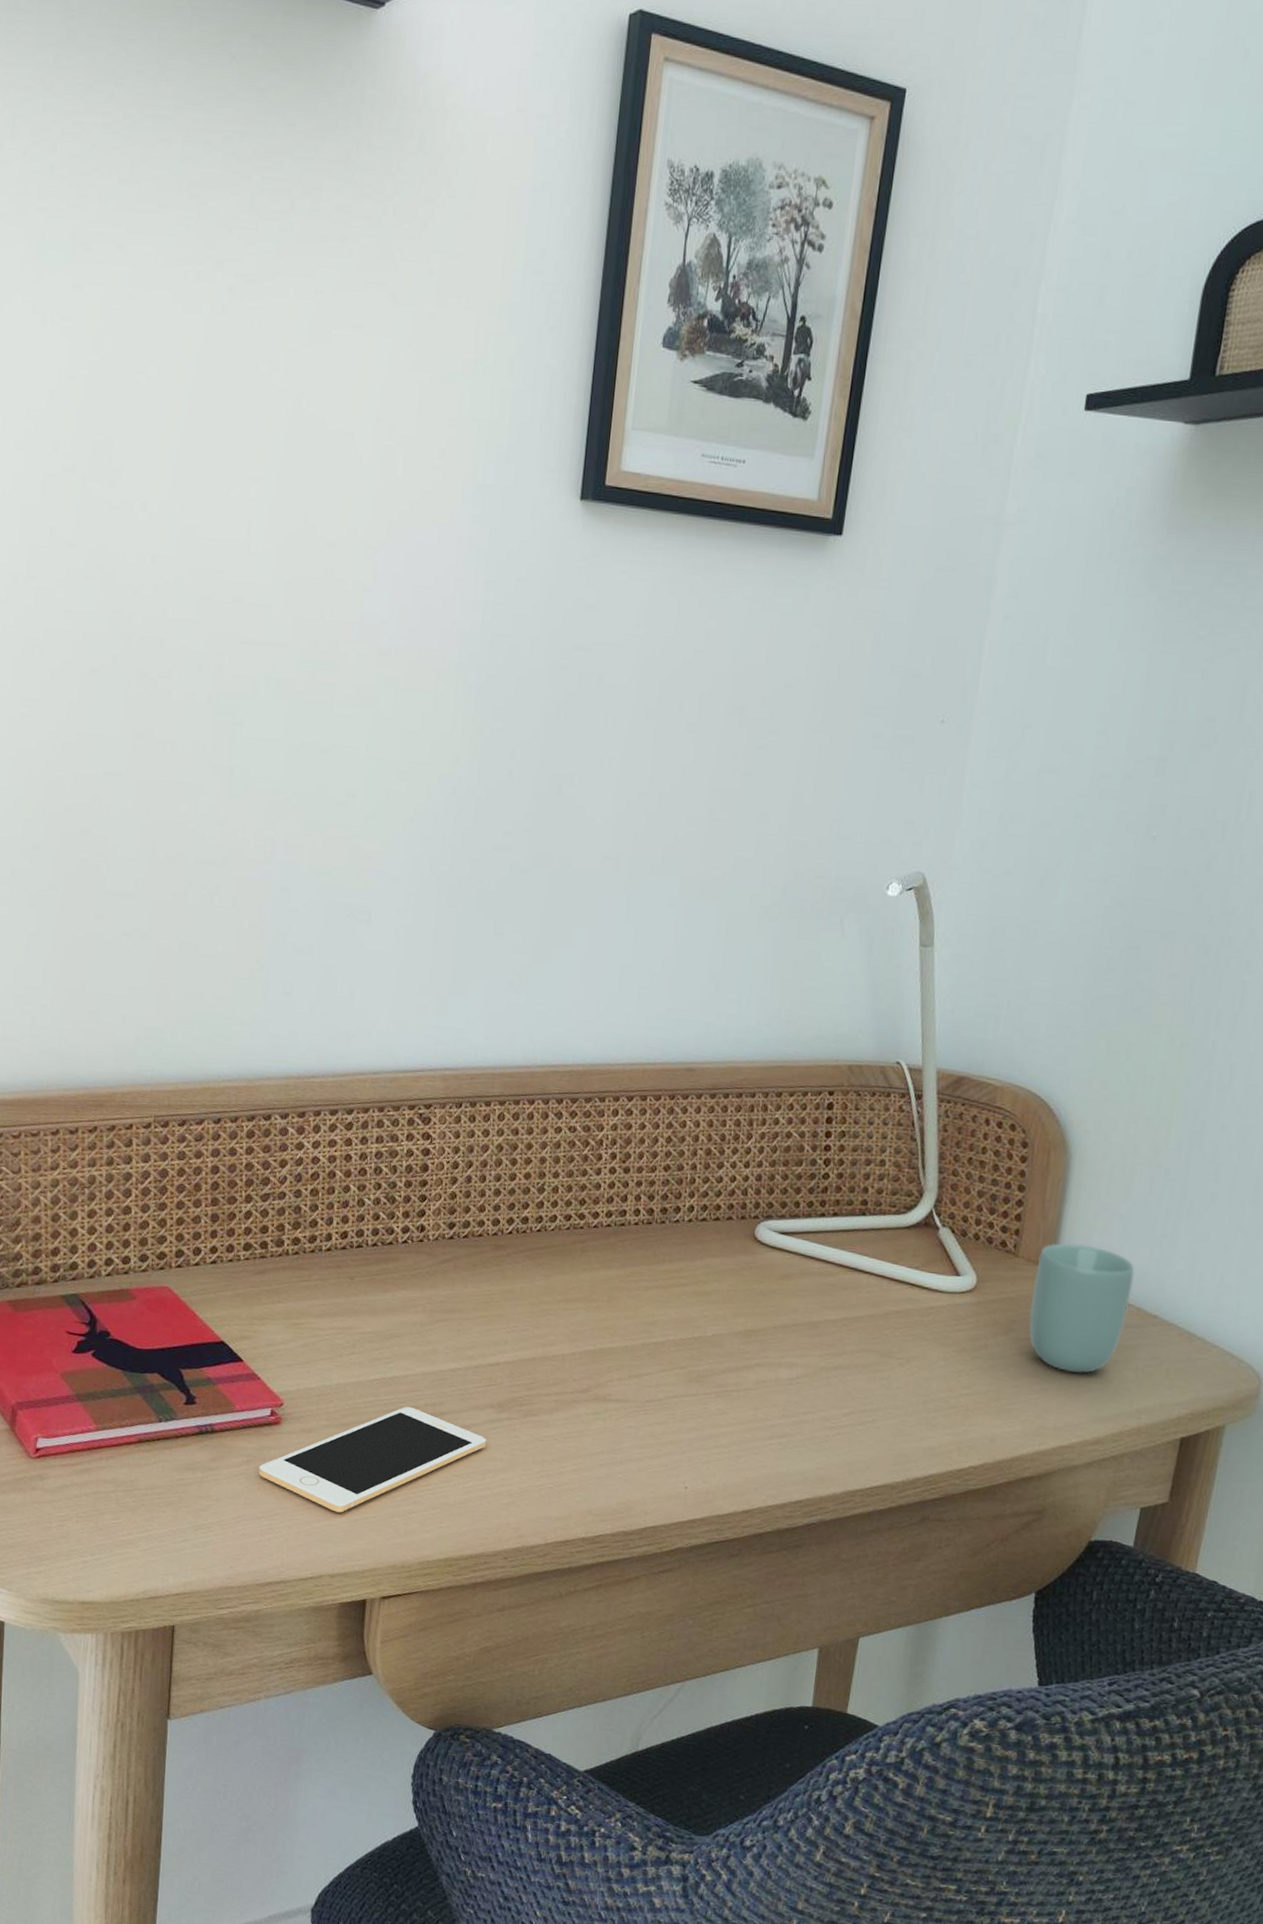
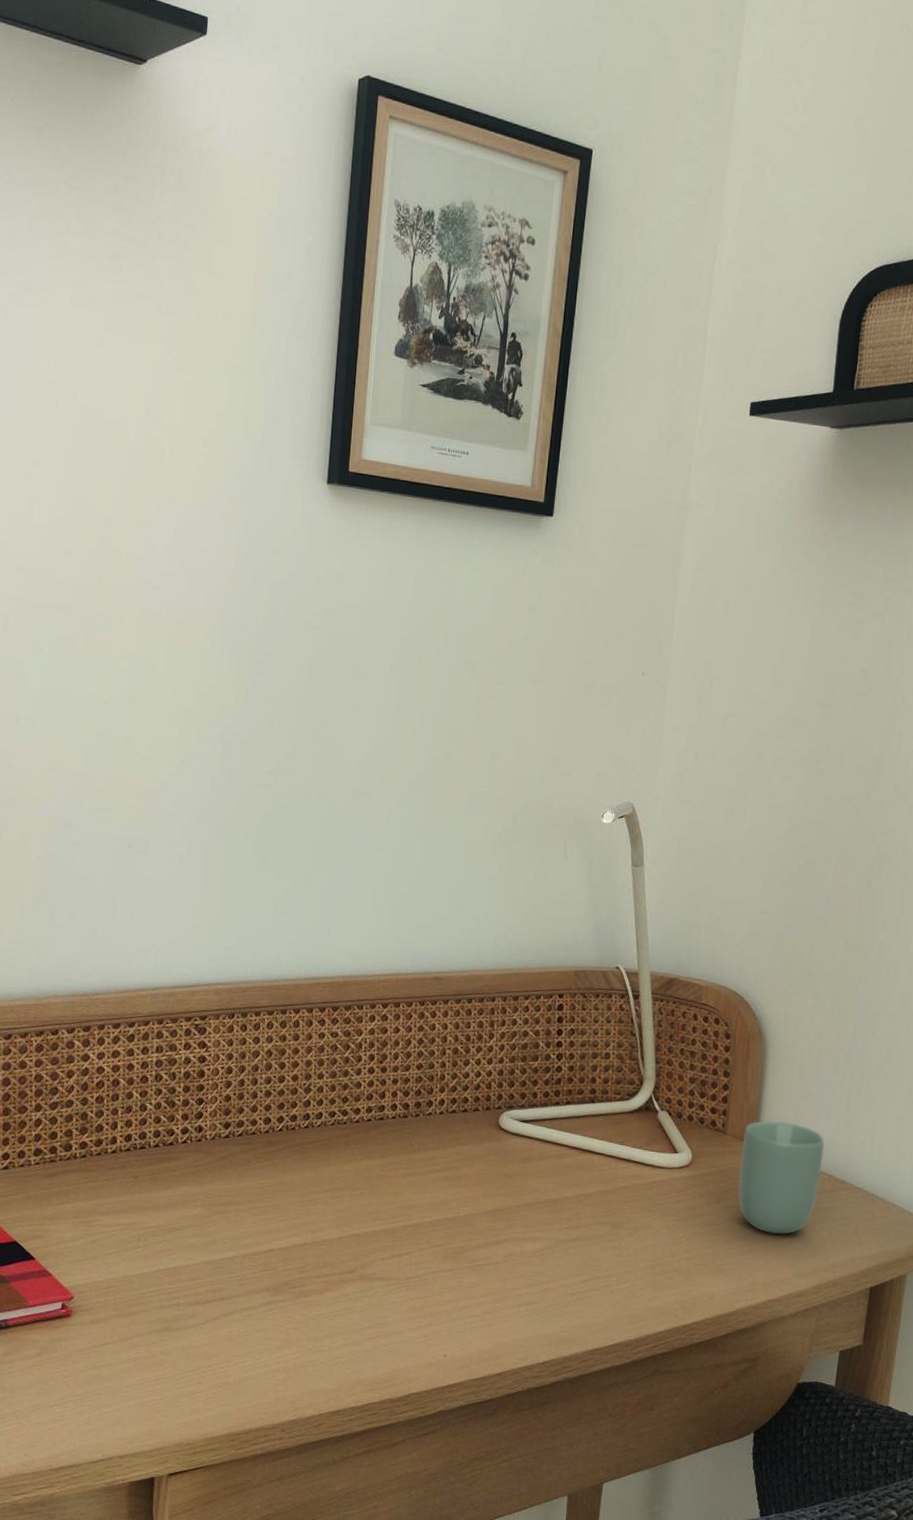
cell phone: present [259,1406,487,1513] -> none [51,1293,264,1397]

